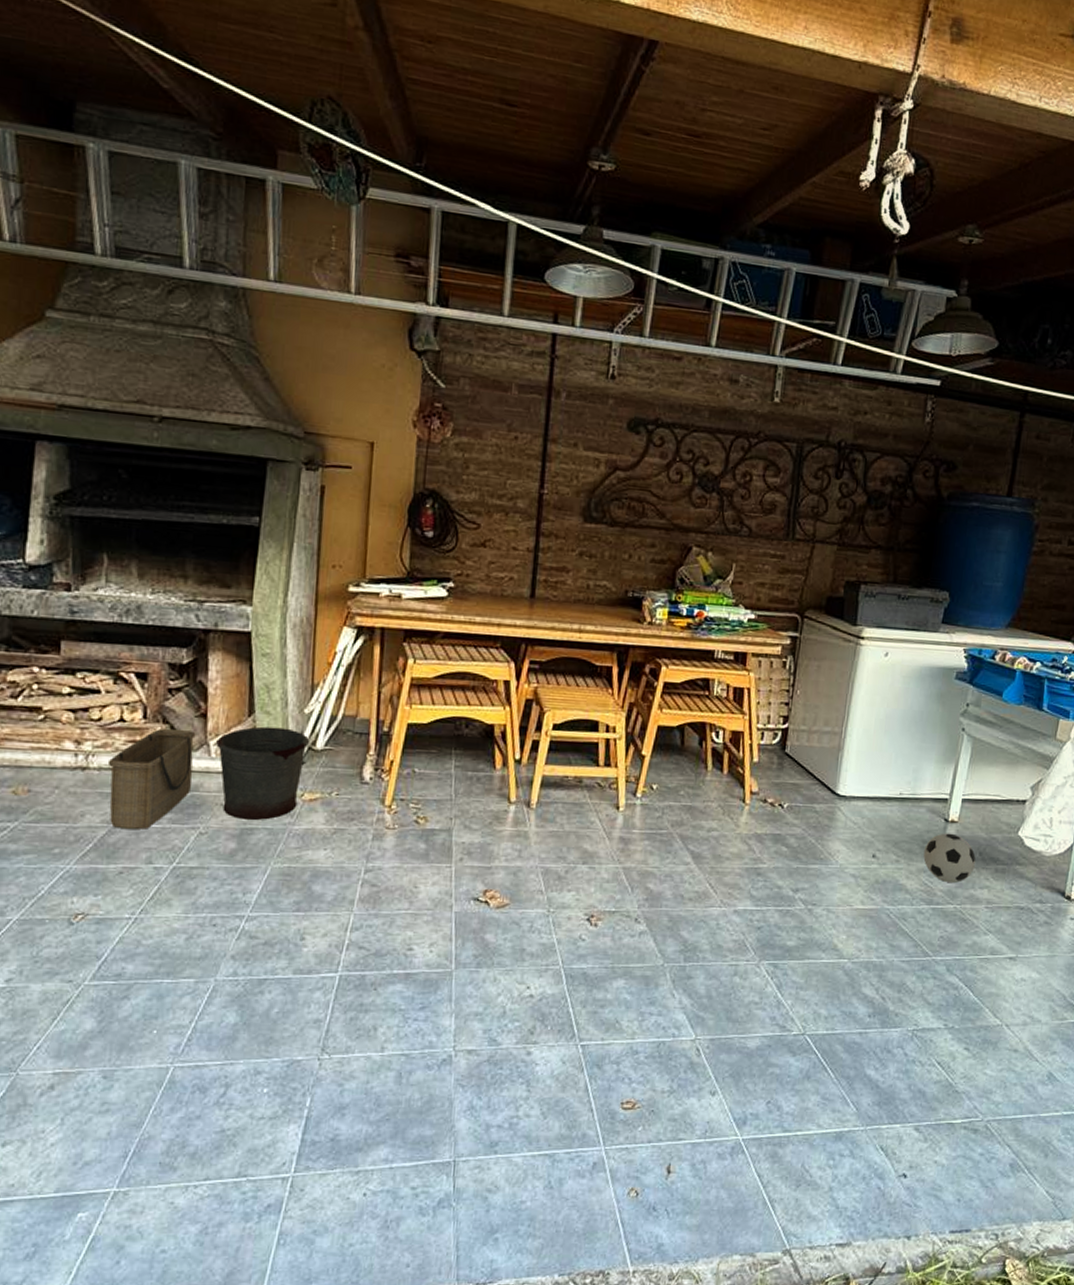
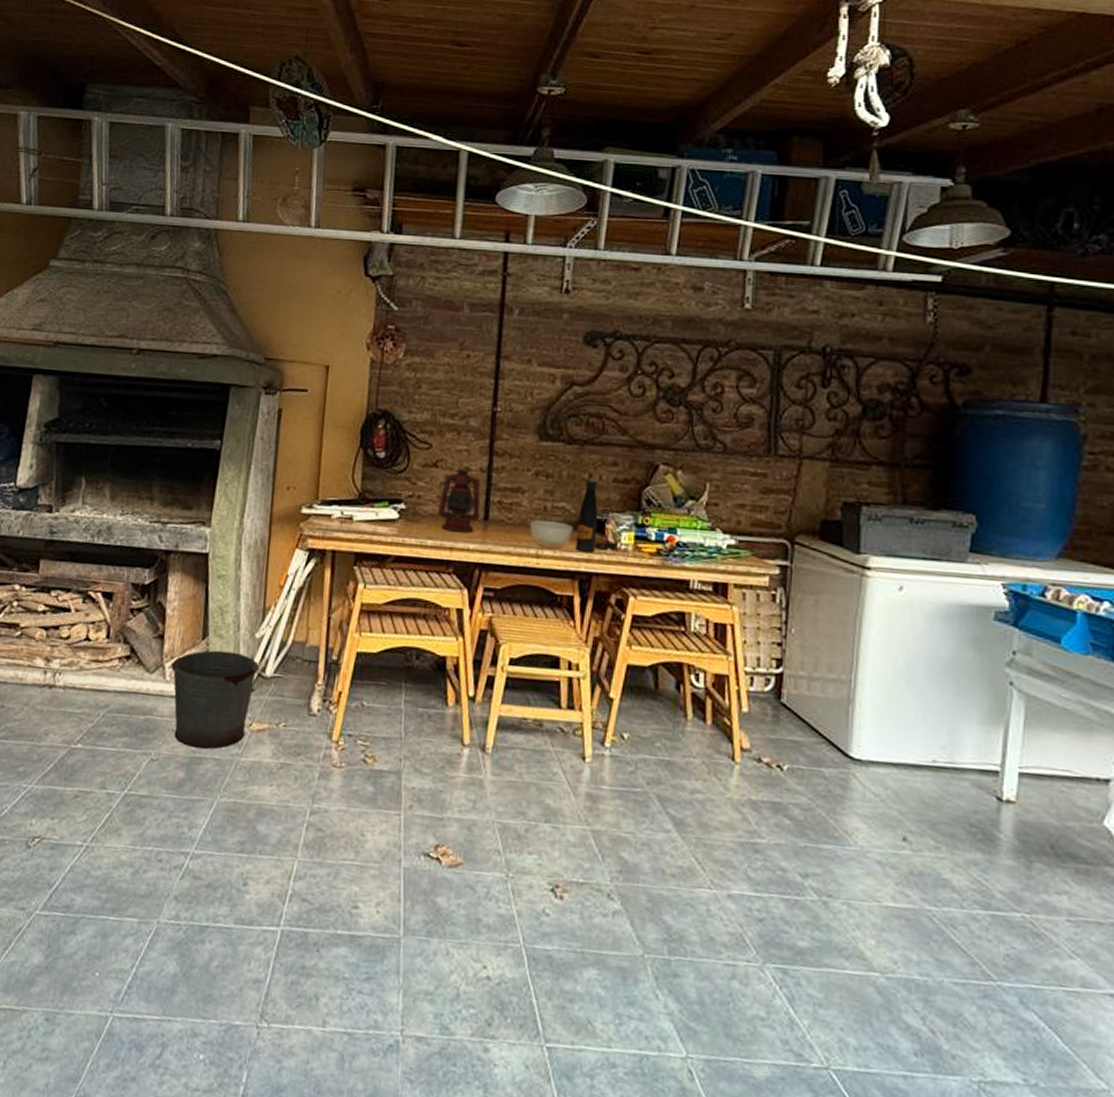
basket: present [107,728,196,829] -> none [70,648,153,752]
lantern: none [486,548,527,610] -> present [438,468,481,533]
bowl: none [573,597,614,624] -> present [529,519,574,549]
beer bottle: none [615,560,653,628] -> present [575,479,618,554]
soccer ball: present [923,833,976,884] -> none [972,815,1047,884]

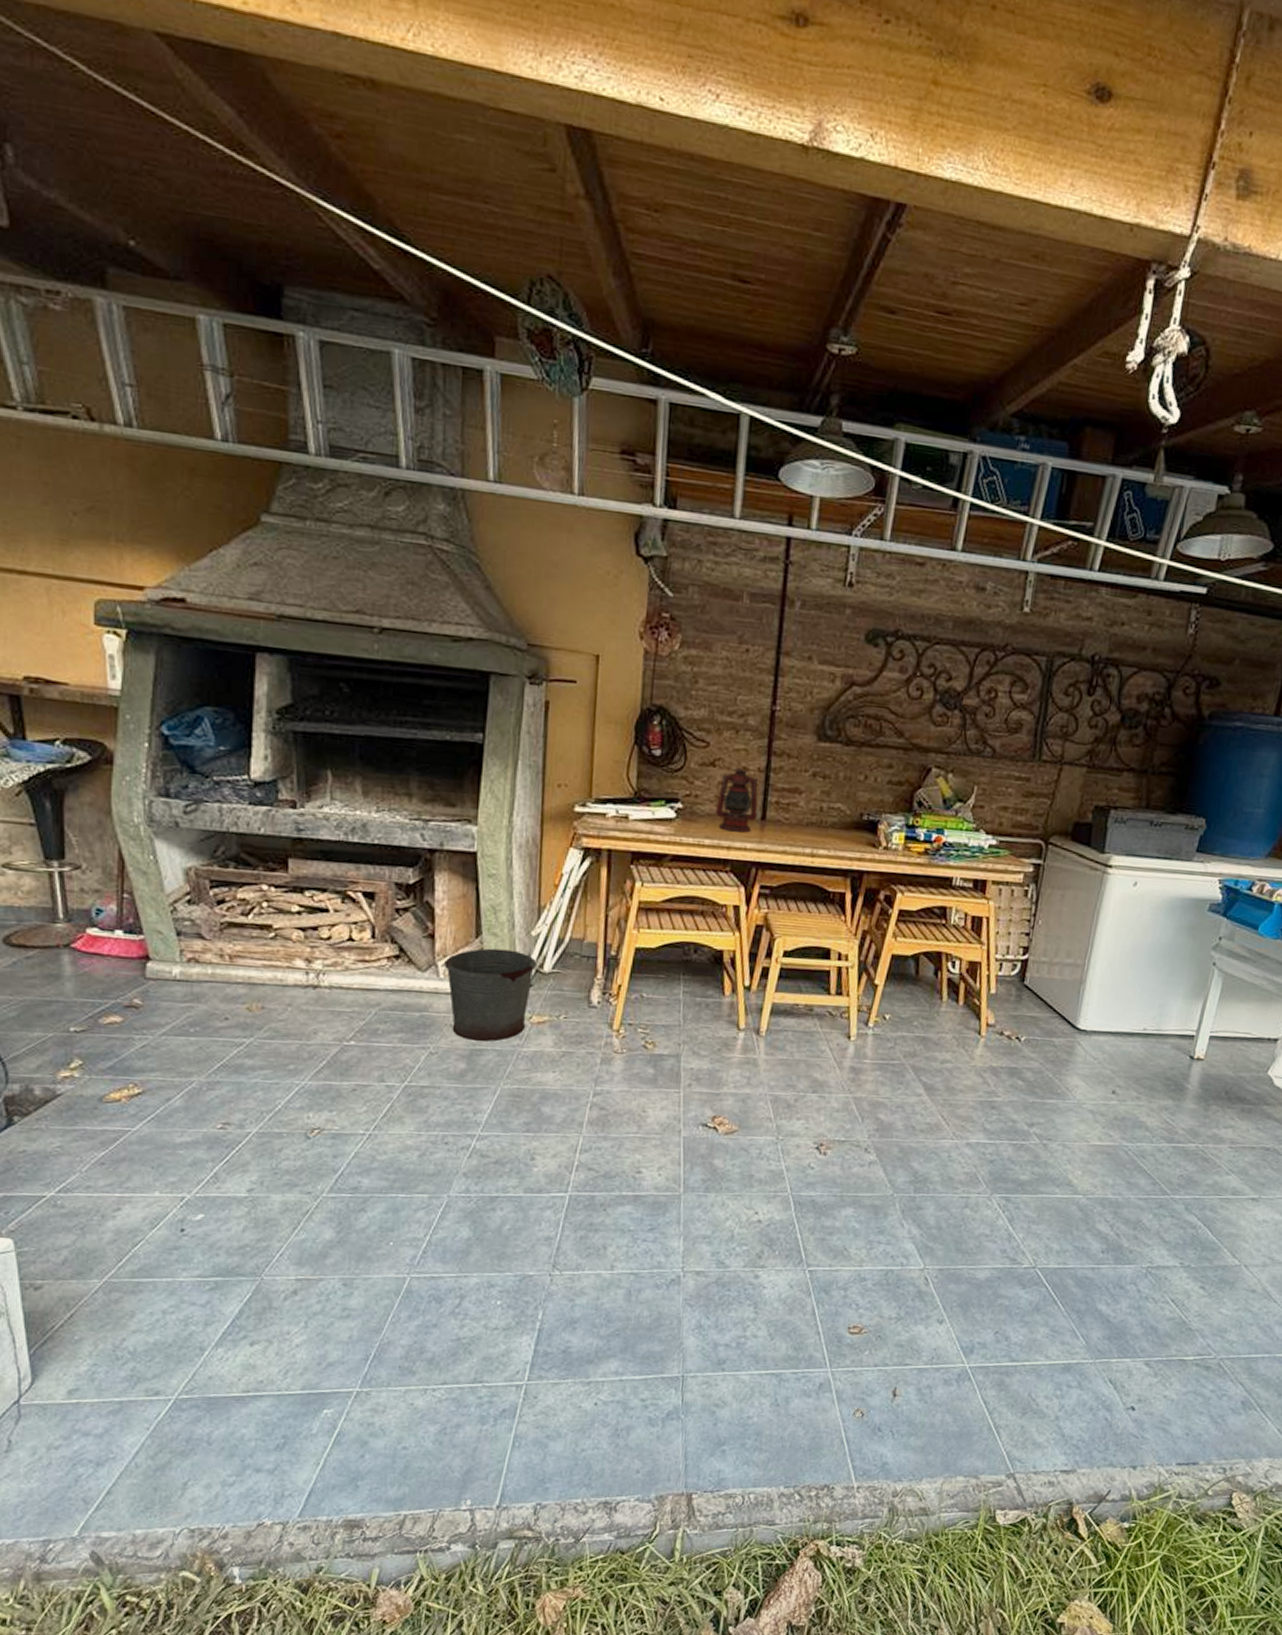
bowl: present [529,519,574,549] -> none [805,819,848,849]
beer bottle: present [575,479,618,554] -> none [849,781,889,853]

